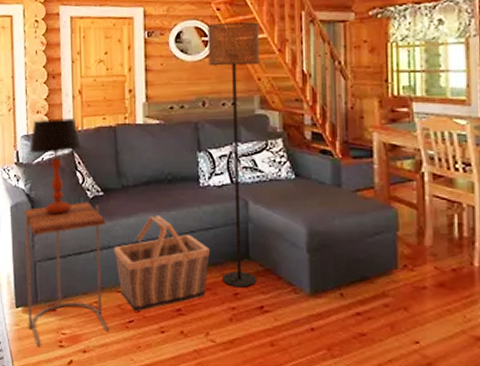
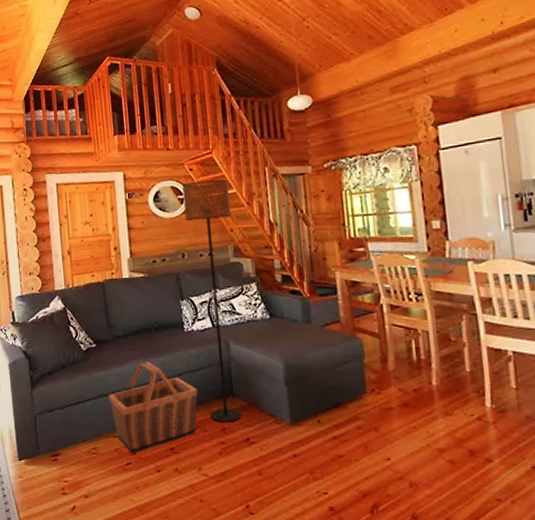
side table: present [24,202,110,347] -> none [22,354,109,497]
table lamp: present [30,118,81,214] -> none [24,277,73,368]

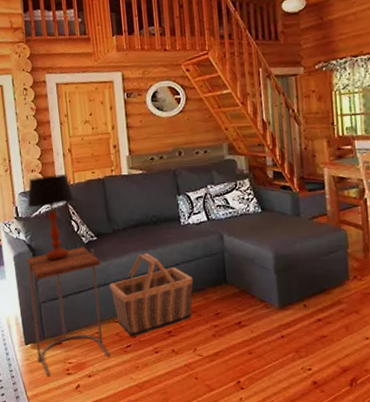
side table: none [22,354,109,497] -> present [26,247,111,377]
table lamp: none [24,277,73,368] -> present [27,174,74,260]
floor lamp: present [182,179,242,423] -> none [179,80,234,308]

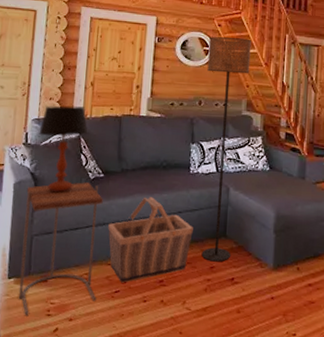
floor lamp: none [179,80,234,308] -> present [201,37,252,262]

